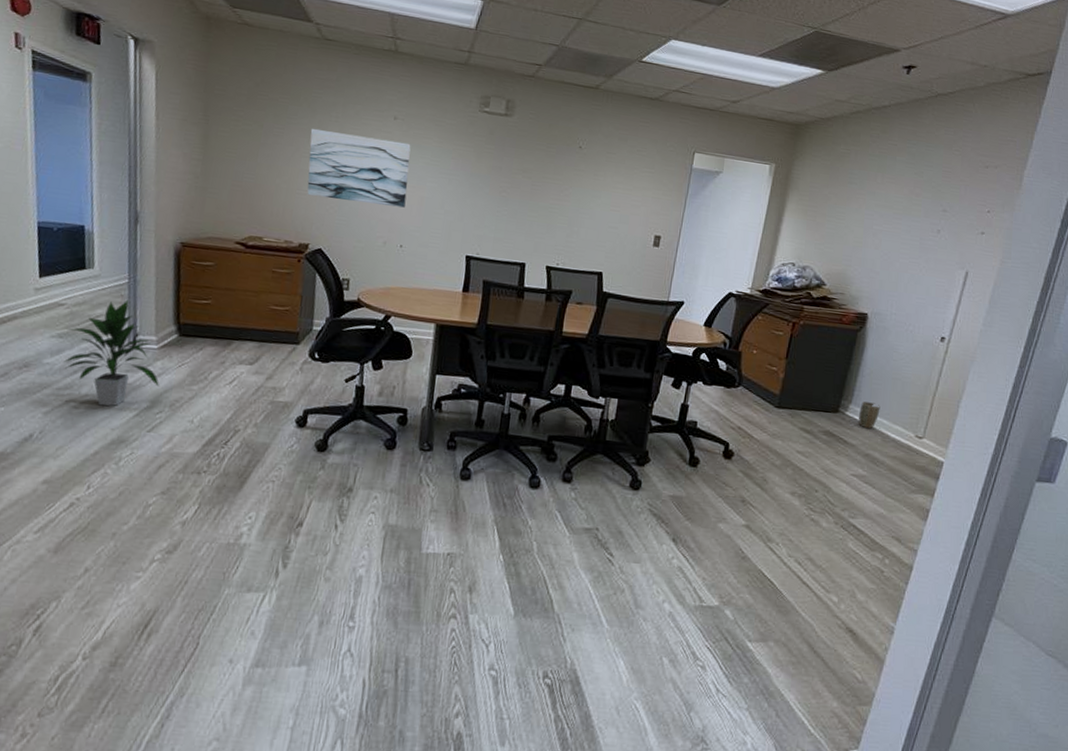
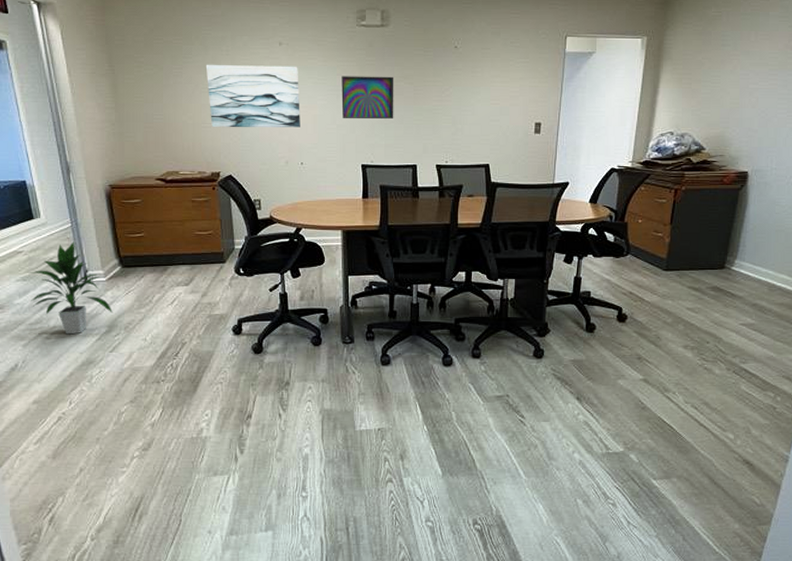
monitor: none [452,160,512,212] -> present [341,76,394,120]
plant pot: present [859,401,880,429] -> none [745,256,765,281]

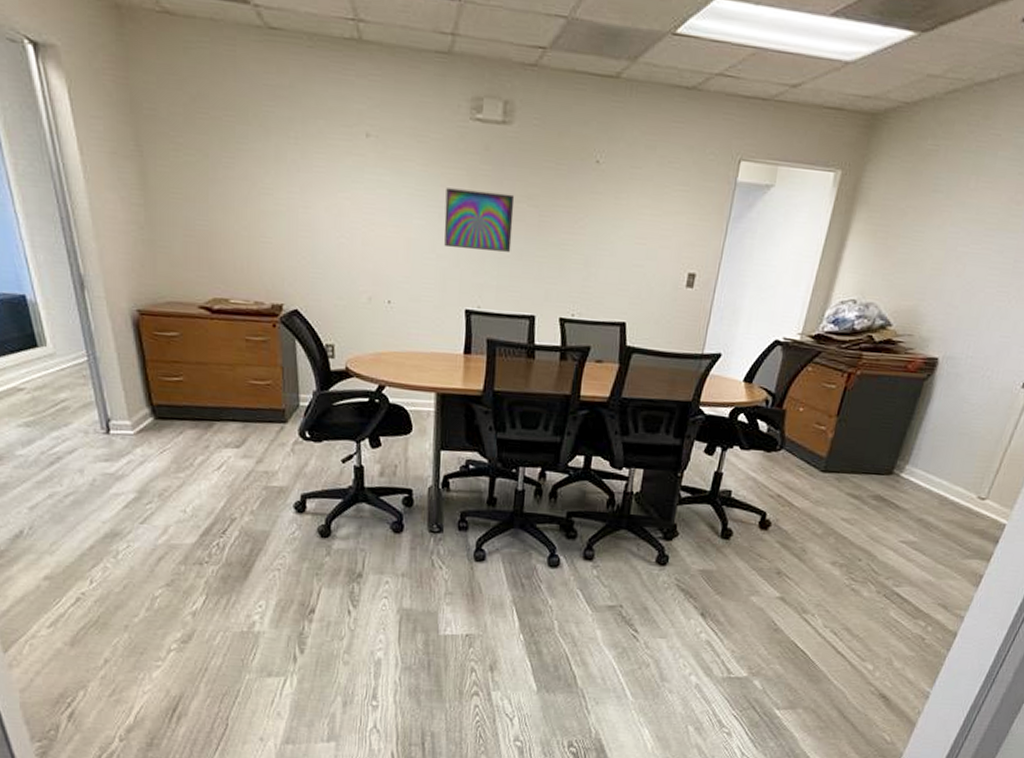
indoor plant: present [28,241,113,335] -> none [33,380,143,499]
wall art: present [205,64,300,128] -> none [266,154,391,253]

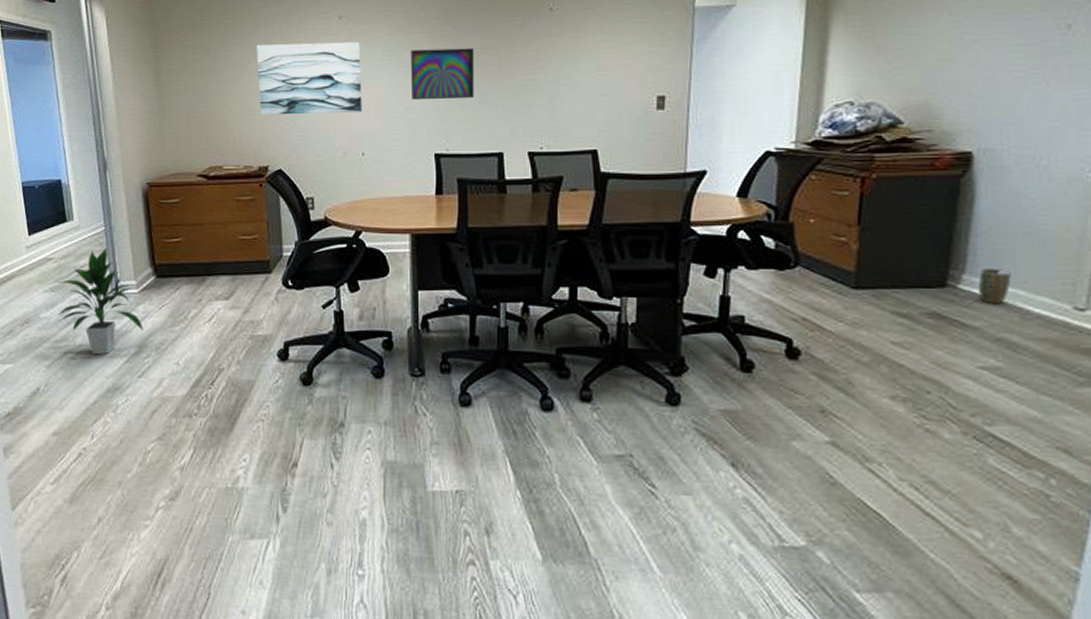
indoor plant: none [33,380,143,499] -> present [57,247,144,355]
wall art: none [266,154,391,253] -> present [256,41,362,116]
plant pot: none [914,461,942,492] -> present [979,269,1011,305]

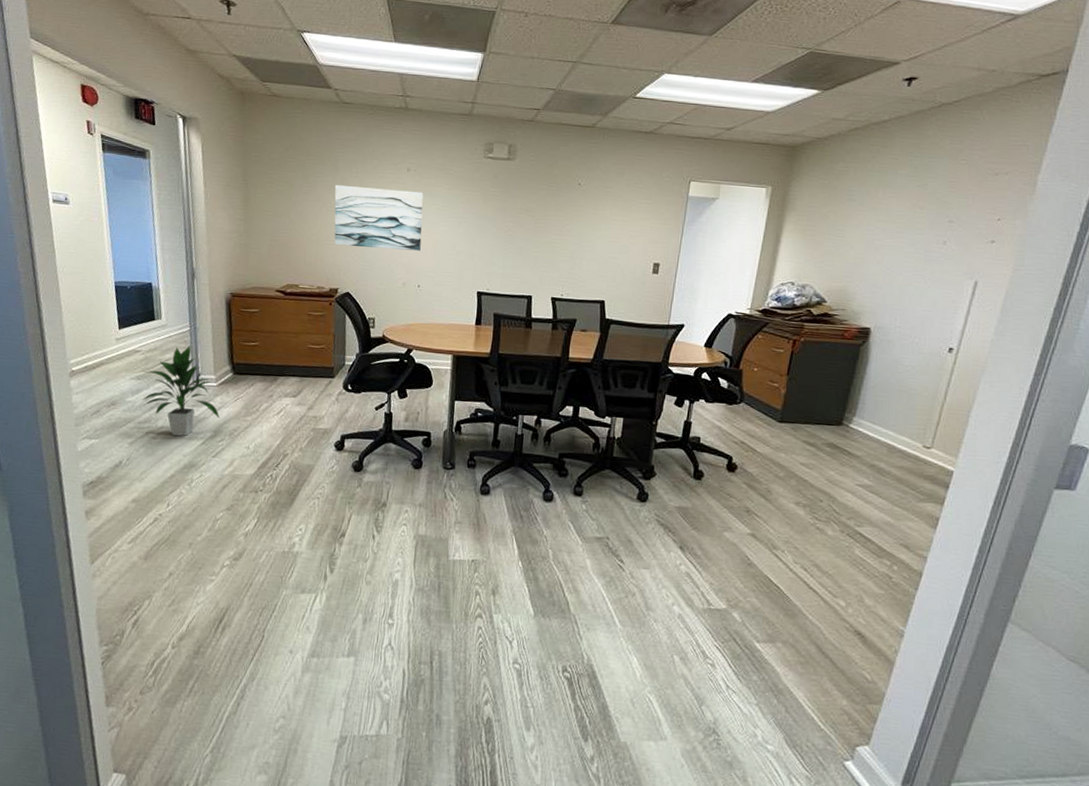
monitor: present [410,48,475,101] -> none [462,204,517,249]
plant pot: present [979,269,1011,305] -> none [863,414,886,441]

